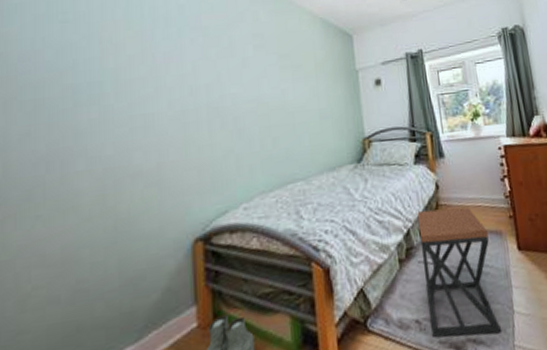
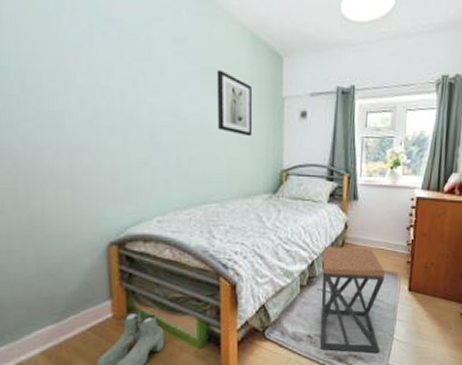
wall art: none [293,54,332,111] -> present [216,69,253,137]

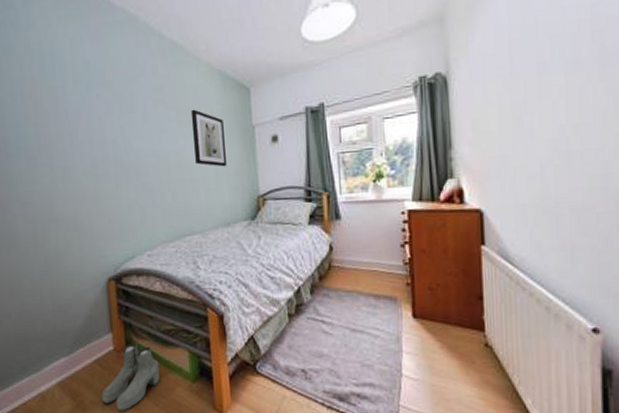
stool: present [320,247,385,353] -> none [309,270,386,392]

